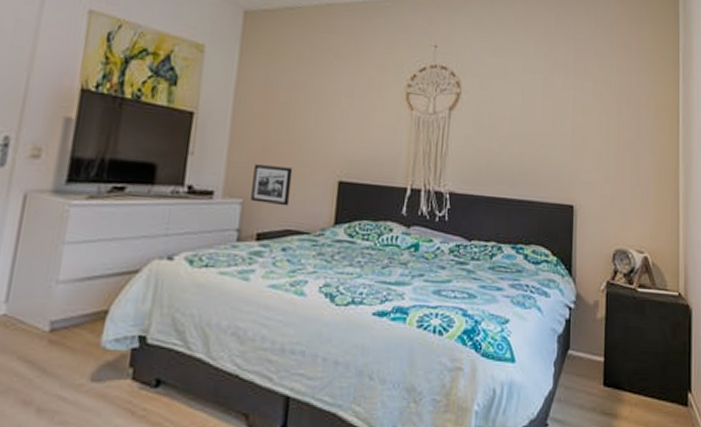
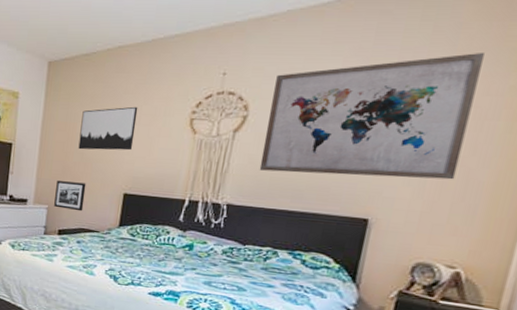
wall art: none [282,74,351,127] -> present [78,106,138,151]
wall art: none [476,49,631,165] -> present [259,53,484,180]

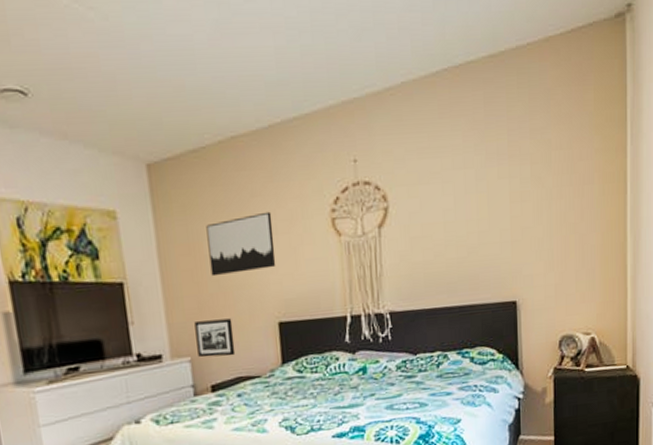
wall art: present [259,53,484,180] -> none [407,118,573,268]

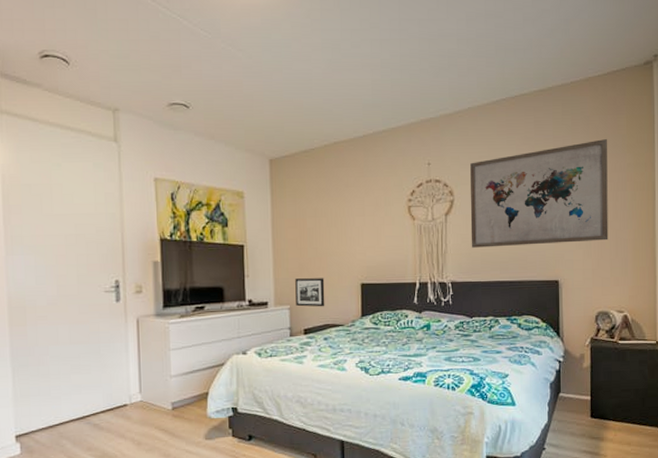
wall art: present [206,211,276,277] -> none [310,198,362,245]
wall art: none [407,118,573,268] -> present [470,139,608,248]

